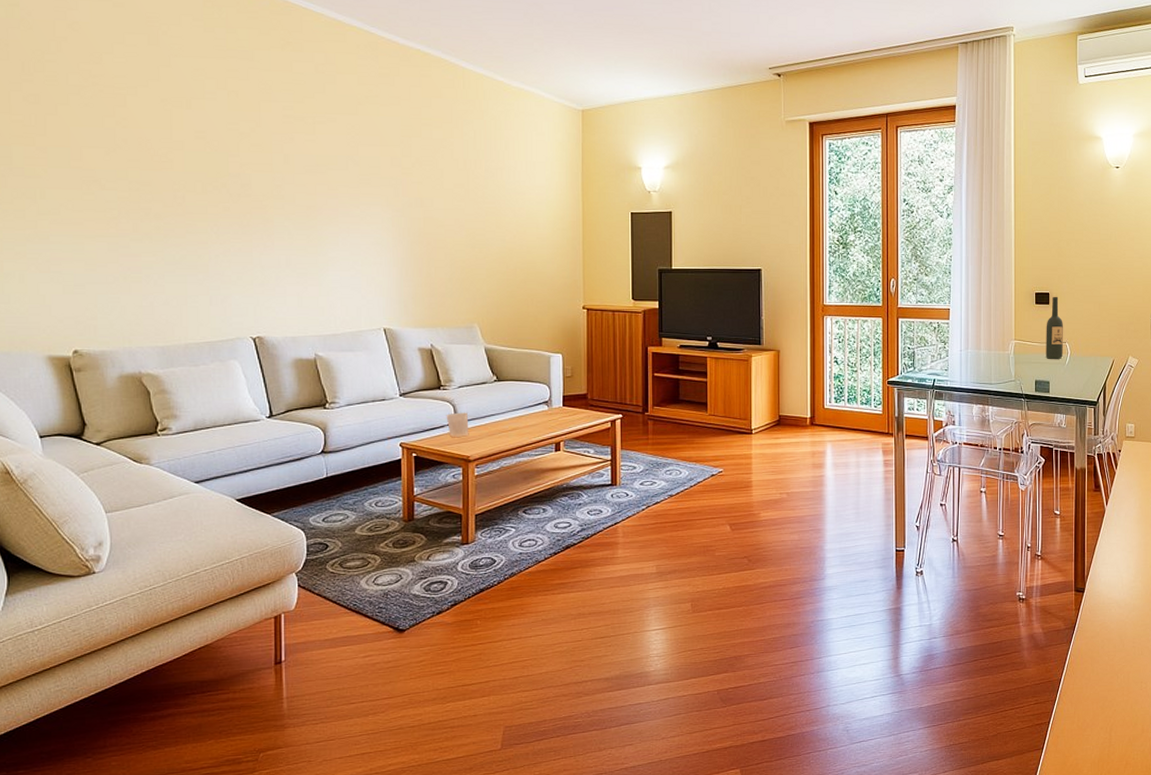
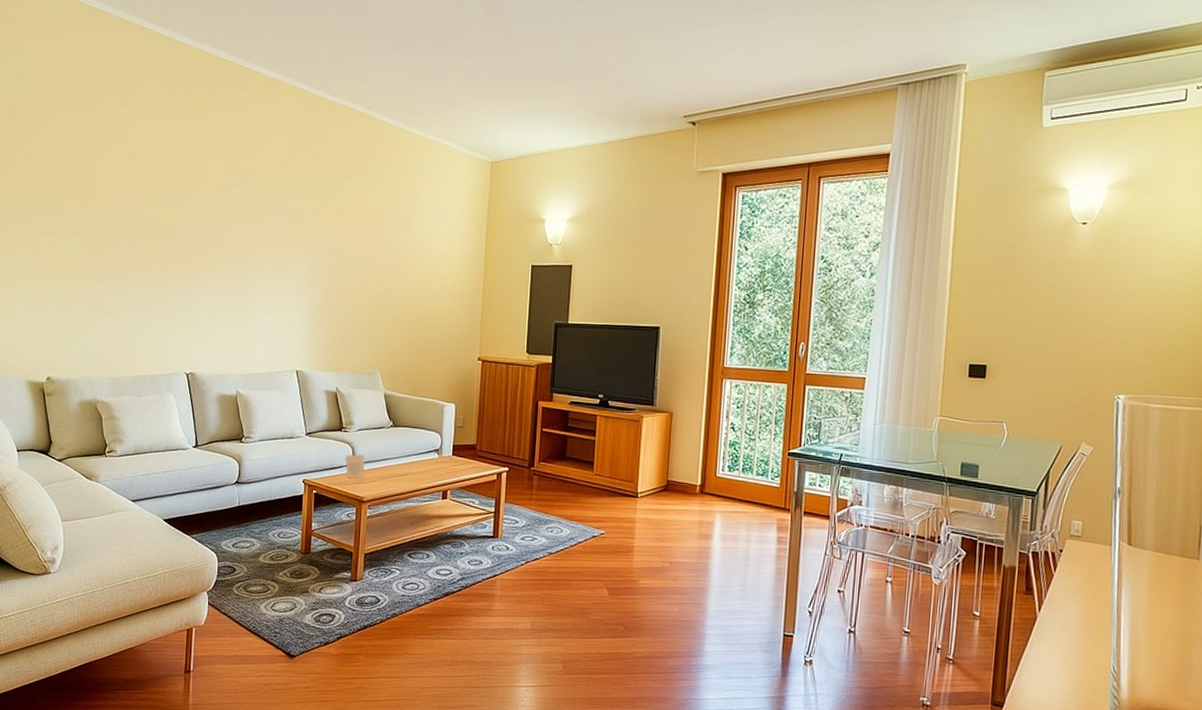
wine bottle: present [1046,296,1064,359] -> none [976,369,1002,441]

